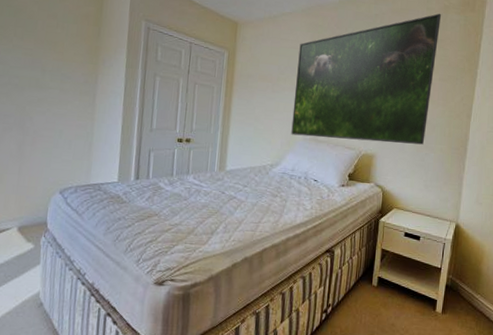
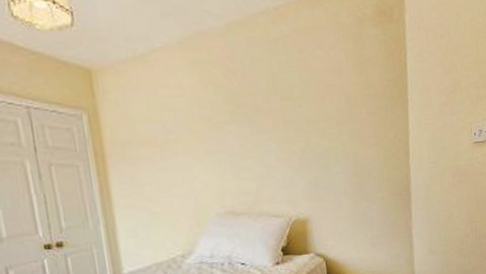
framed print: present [291,13,441,145] -> none [185,29,363,212]

